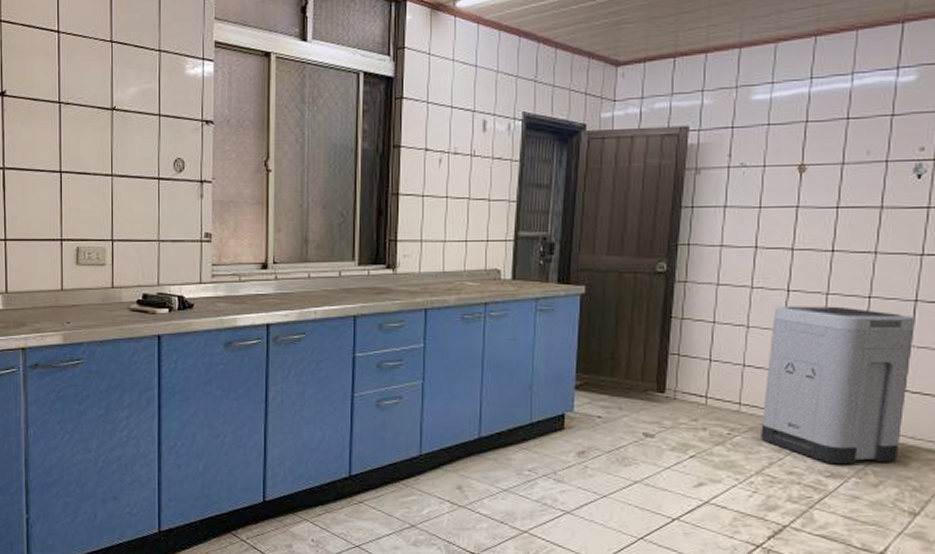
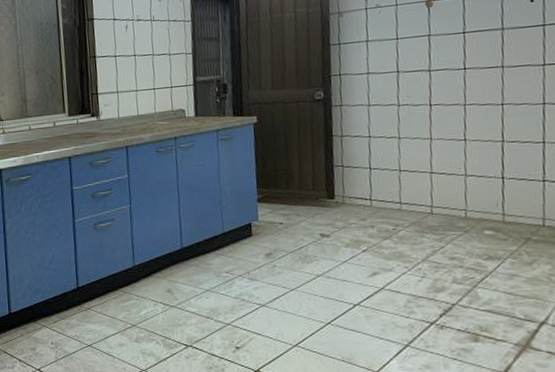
trash can: present [761,306,915,465] -> none [420,114,547,249]

